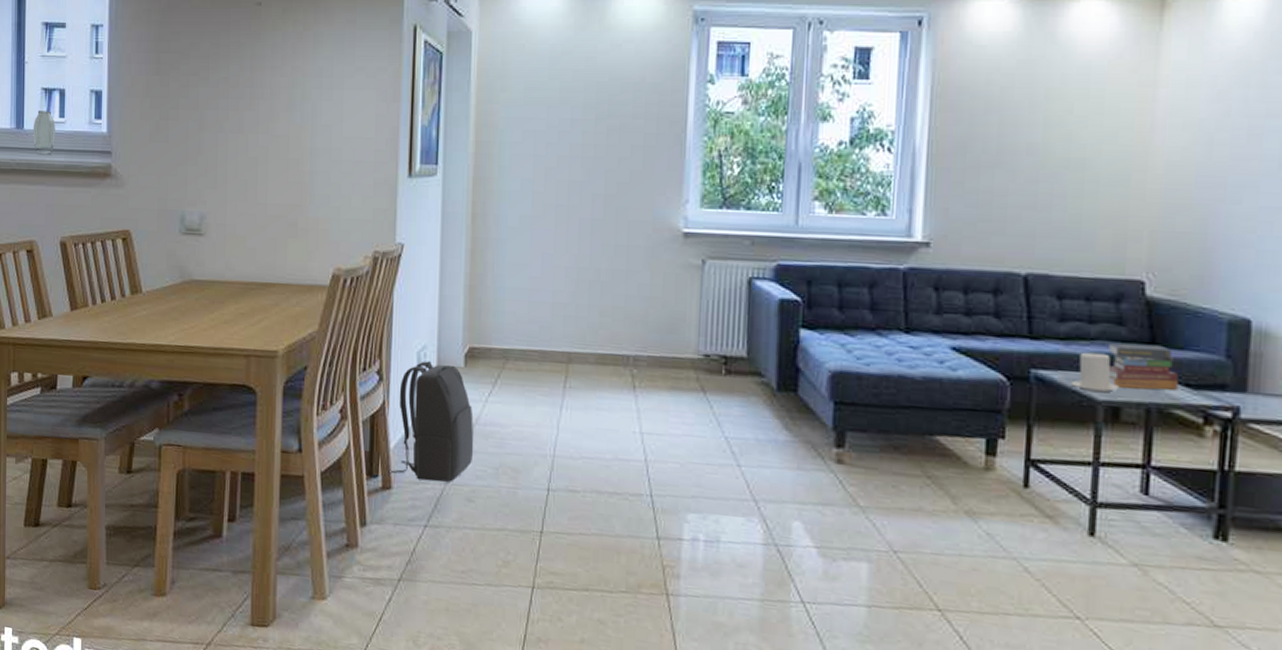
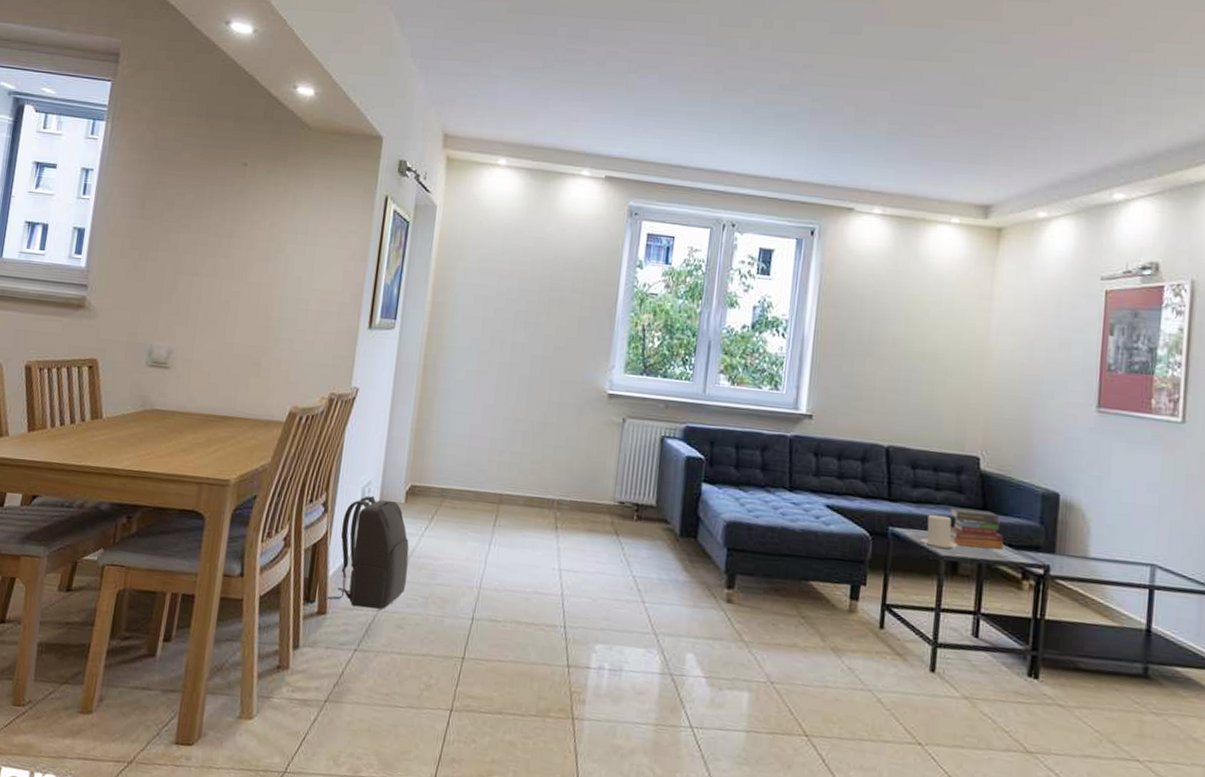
vase: present [33,111,55,154] -> none [10,242,35,283]

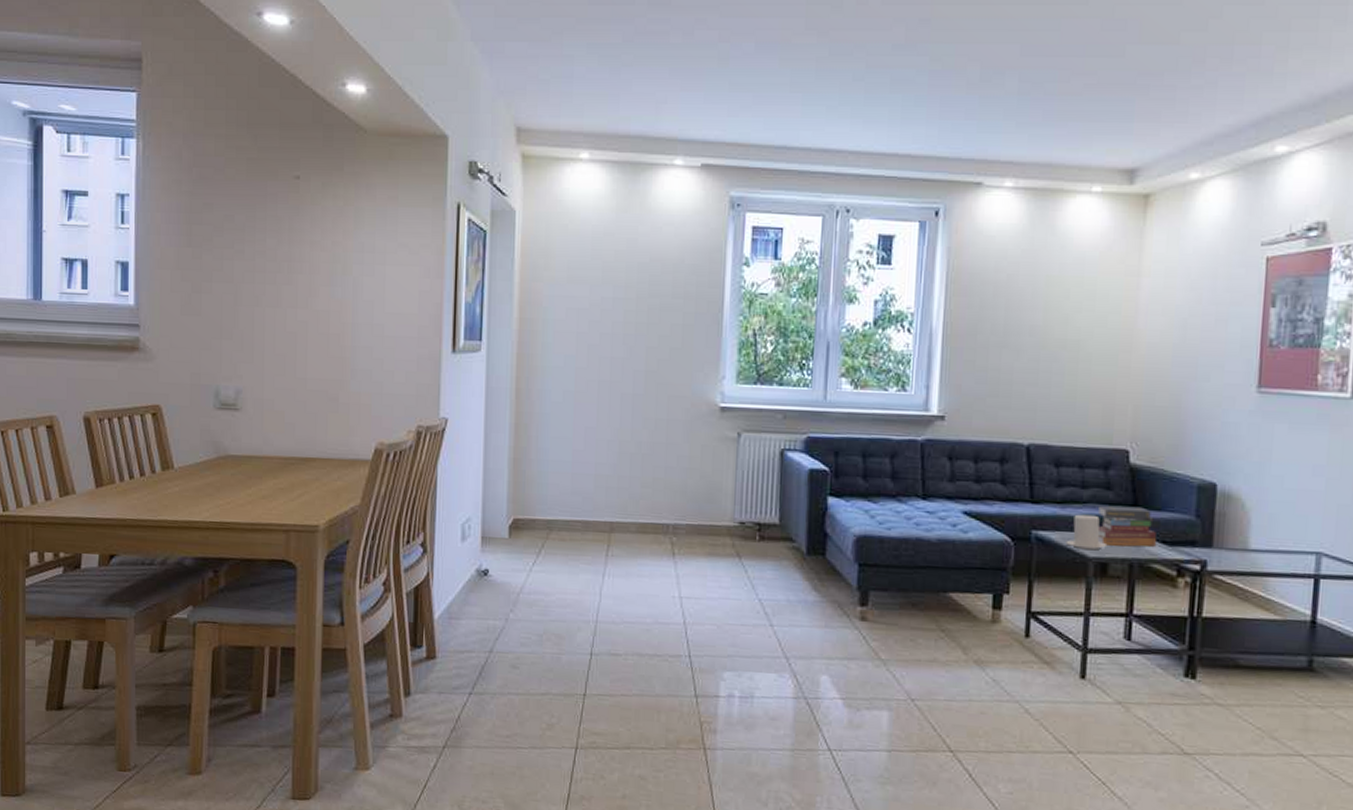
backpack: present [325,496,409,609] -> none [433,533,519,650]

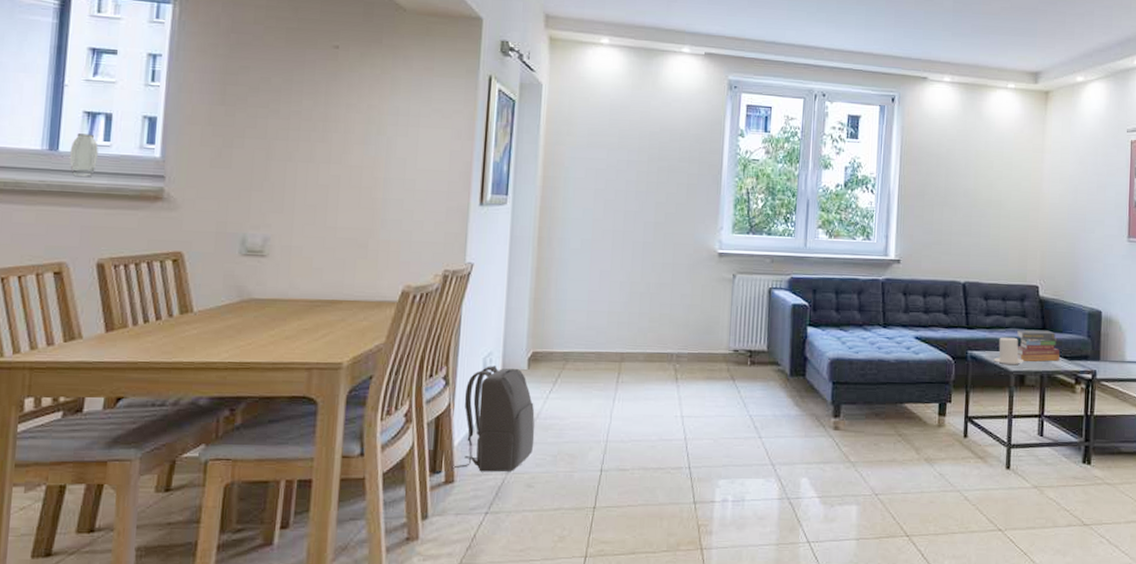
vase: none [52,281,77,327] -> present [69,133,98,177]
backpack: none [433,533,519,650] -> present [452,366,535,473]

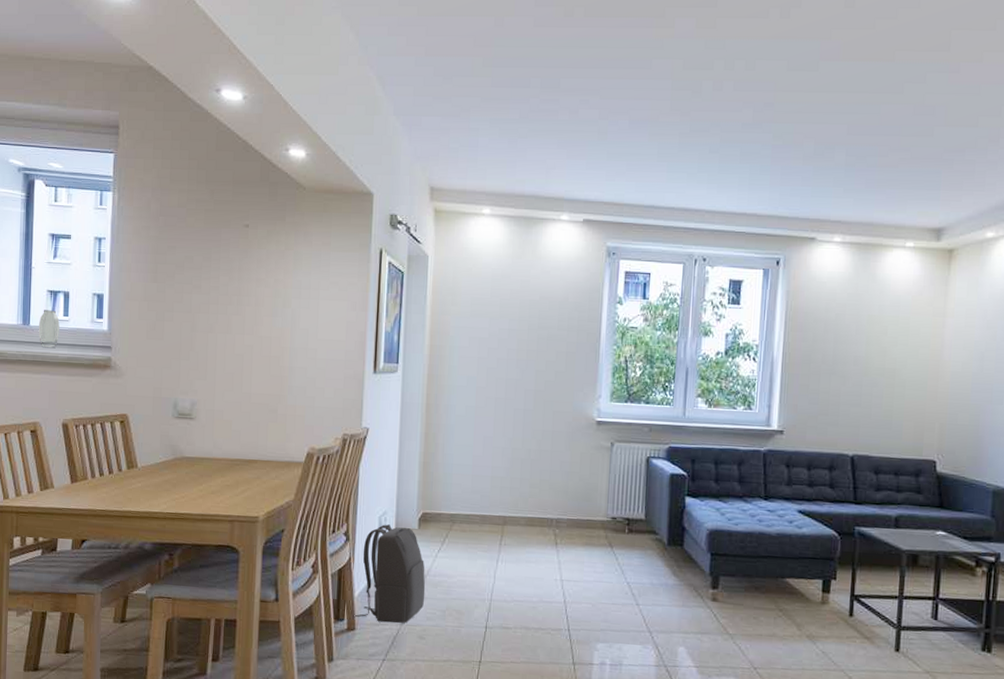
candle: present [993,337,1025,366] -> none [883,513,918,544]
books: present [1016,330,1060,362] -> none [909,507,959,542]

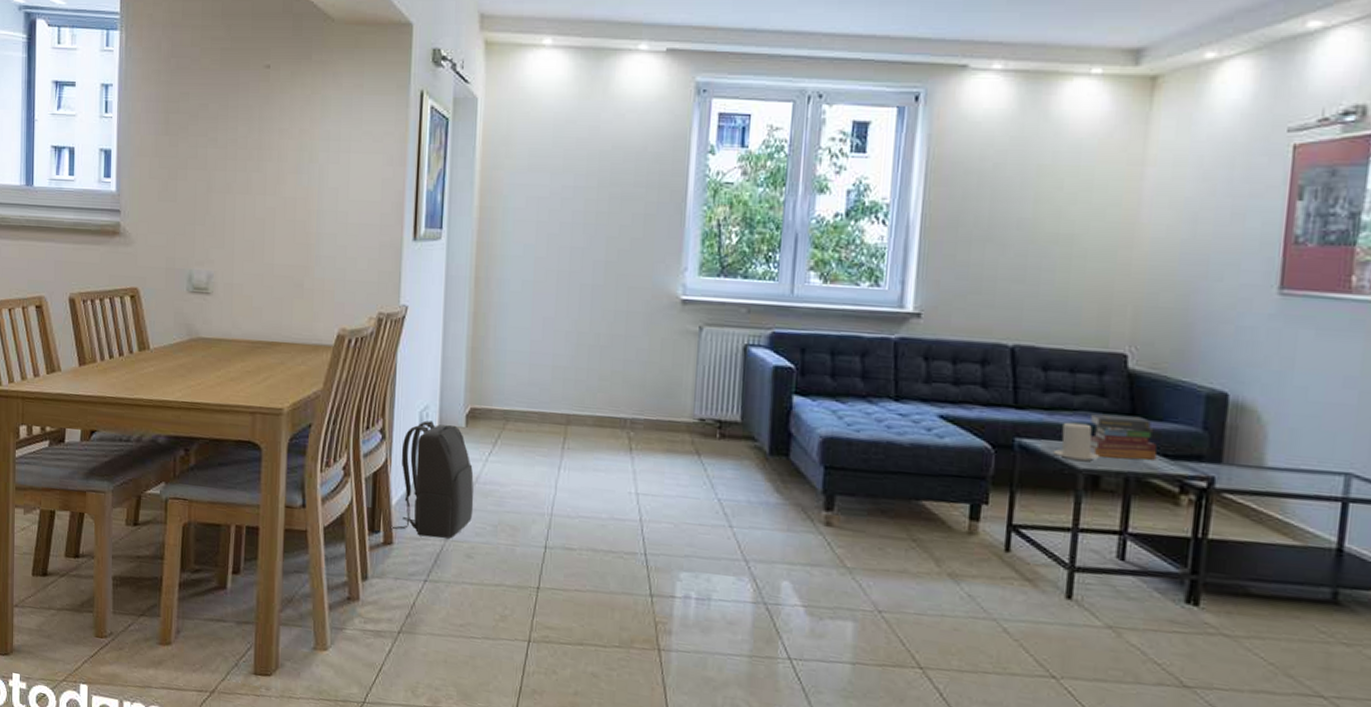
vase: present [38,310,60,348] -> none [42,168,65,211]
candle: none [883,513,918,544] -> present [1053,422,1101,462]
books: none [909,507,959,542] -> present [1089,414,1158,460]

